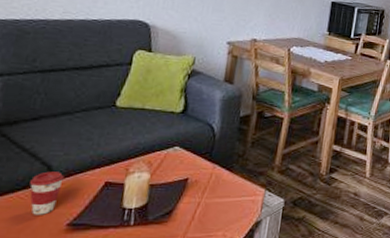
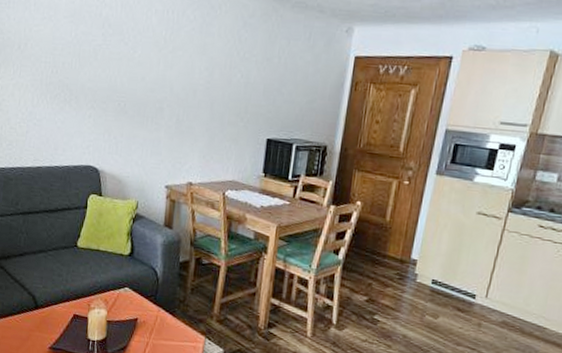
coffee cup: present [29,171,64,215] -> none [22,300,44,337]

